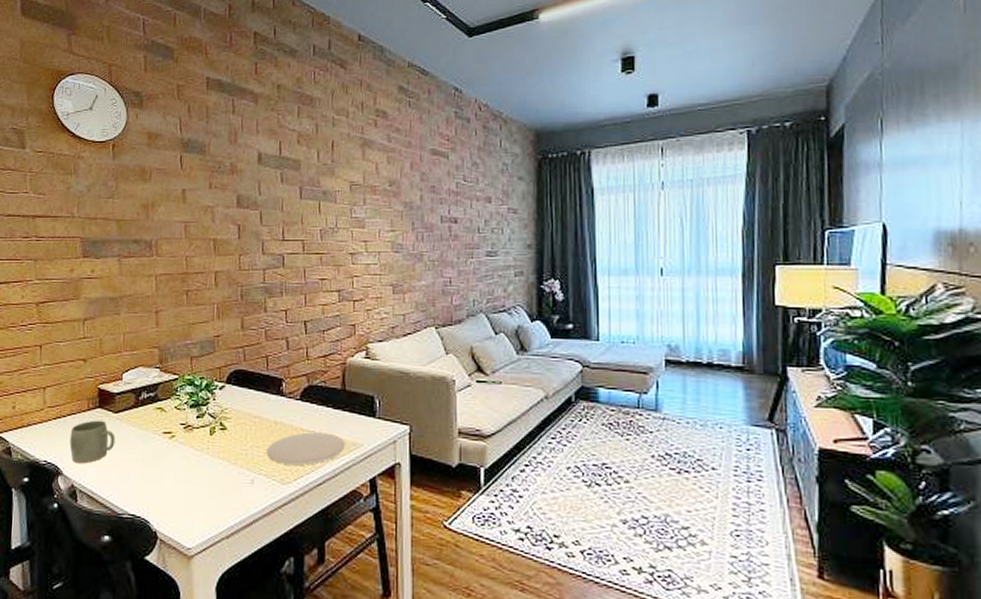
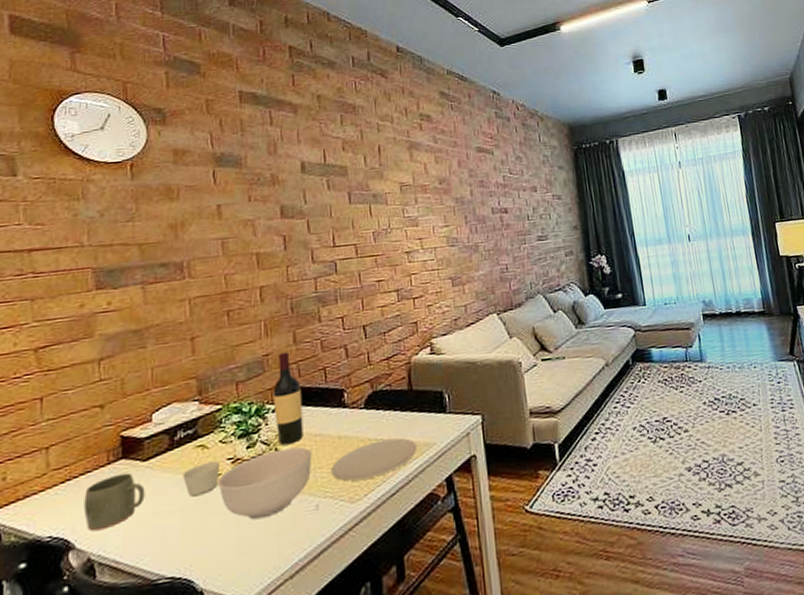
candle: none [144,424,175,451] -> present [182,461,221,497]
bowl: none [171,423,251,482] -> present [217,446,312,519]
wine bottle: none [220,336,246,421] -> present [272,352,303,446]

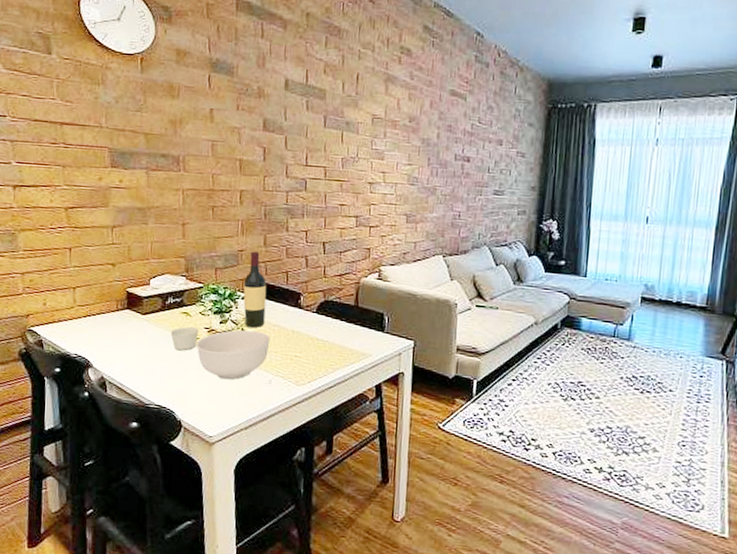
mug: present [84,472,145,531] -> none [99,320,143,358]
plate: present [331,438,418,481] -> none [284,341,356,370]

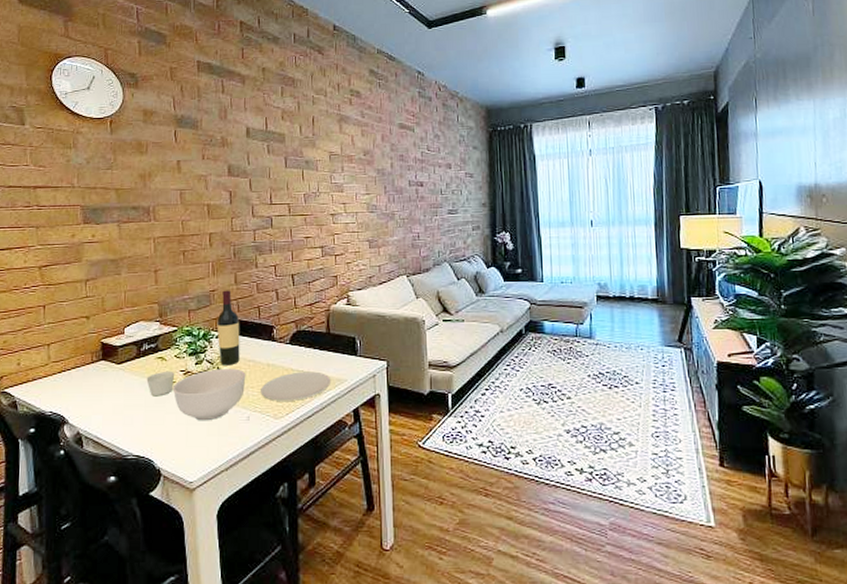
plate: none [284,341,356,370] -> present [261,371,331,401]

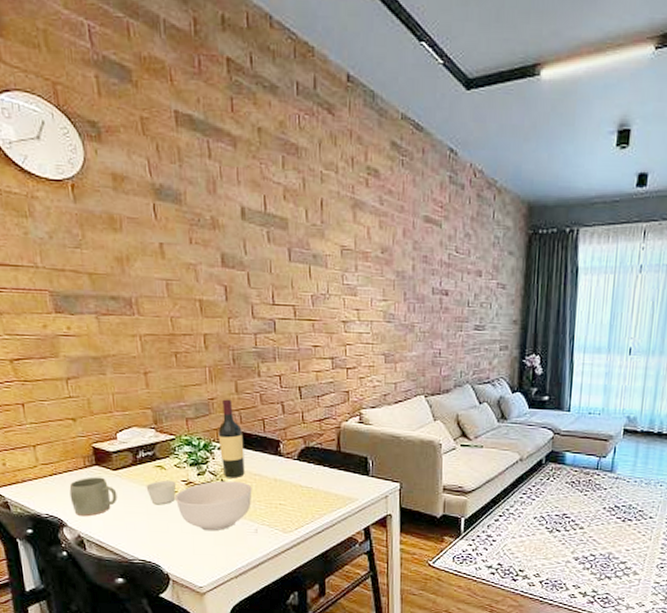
mug: none [74,371,119,411] -> present [69,477,118,516]
plate: present [261,371,331,401] -> none [268,488,342,517]

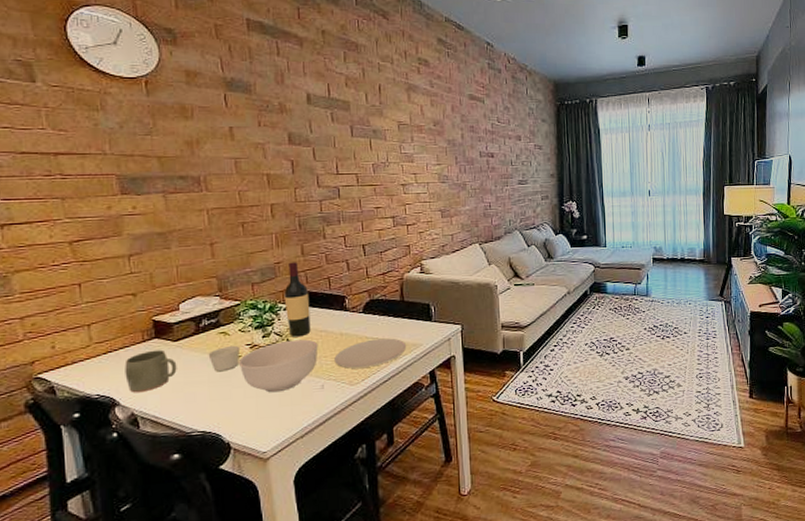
plate: none [268,488,342,517] -> present [334,338,407,369]

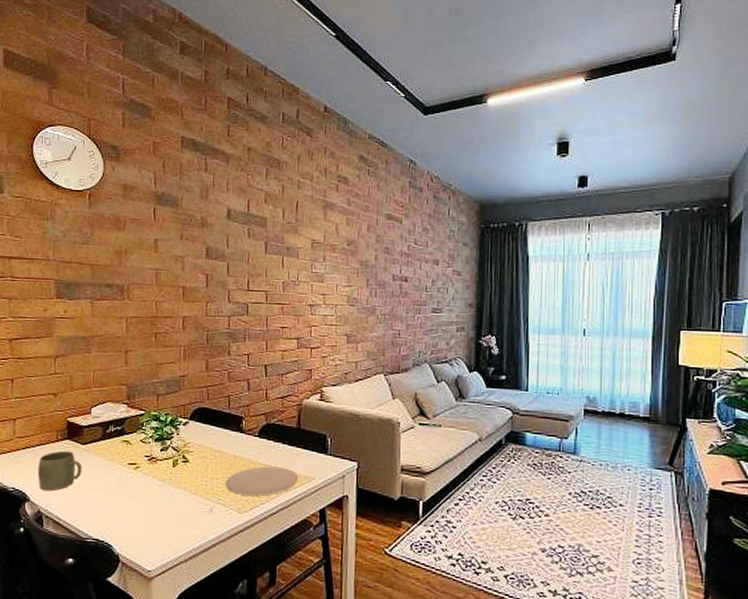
candle: present [208,346,241,372] -> none [110,456,140,481]
bowl: present [238,339,319,393] -> none [136,456,212,510]
wine bottle: present [284,262,311,337] -> none [184,376,209,455]

